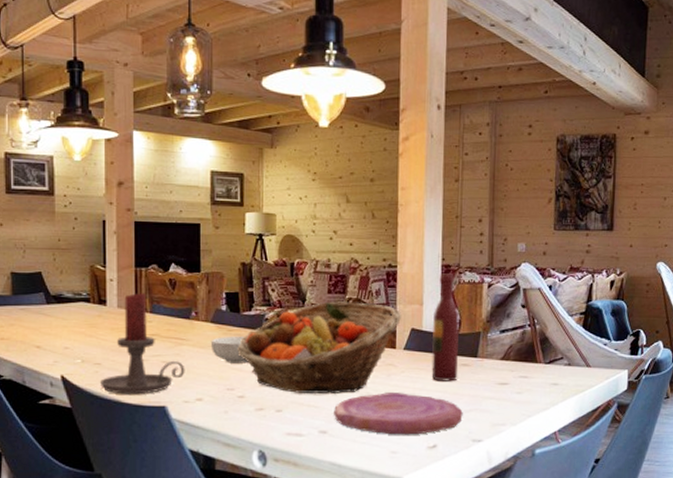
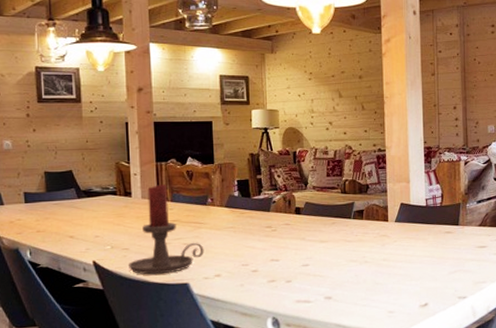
cereal bowl: present [210,335,248,364] -> none [225,217,260,242]
fruit basket: present [237,301,401,395] -> none [250,183,391,266]
plate: present [334,392,463,435] -> none [337,259,449,297]
wine bottle: present [431,273,460,381] -> none [418,154,443,248]

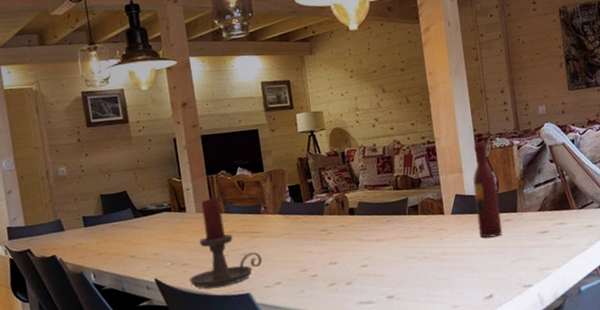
wine bottle: none [418,154,443,248] -> present [472,141,503,238]

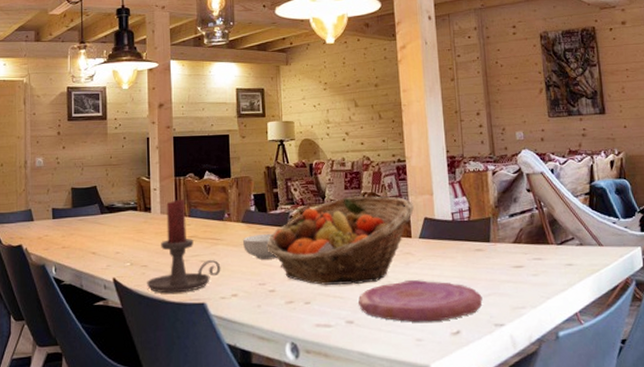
cereal bowl: none [281,222,316,248] -> present [242,233,277,260]
fruit basket: none [305,177,445,266] -> present [267,196,414,286]
plate: none [397,252,512,292] -> present [358,280,483,323]
wine bottle: present [472,141,503,238] -> none [443,164,474,267]

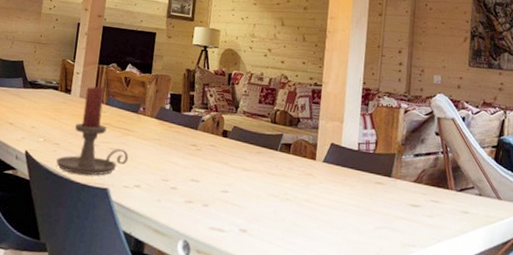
cereal bowl: present [242,233,277,260] -> none [153,132,184,159]
fruit basket: present [267,196,414,286] -> none [175,110,323,197]
plate: present [358,280,483,323] -> none [254,200,375,245]

